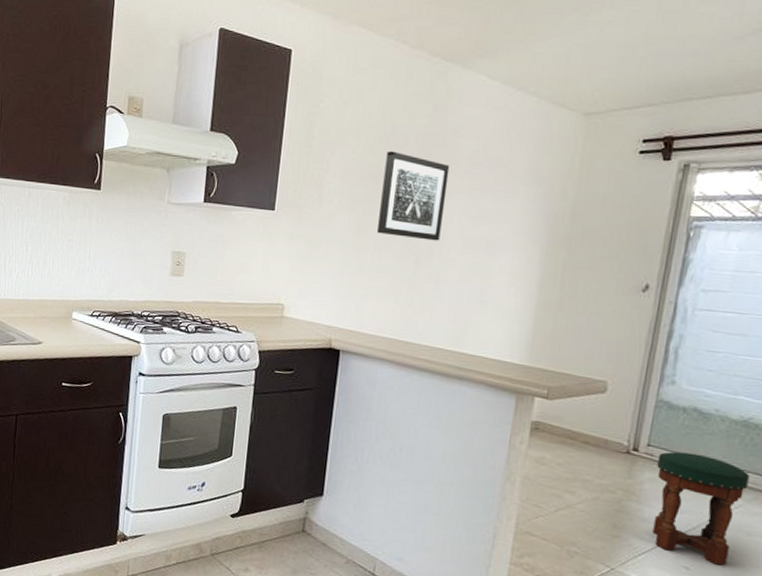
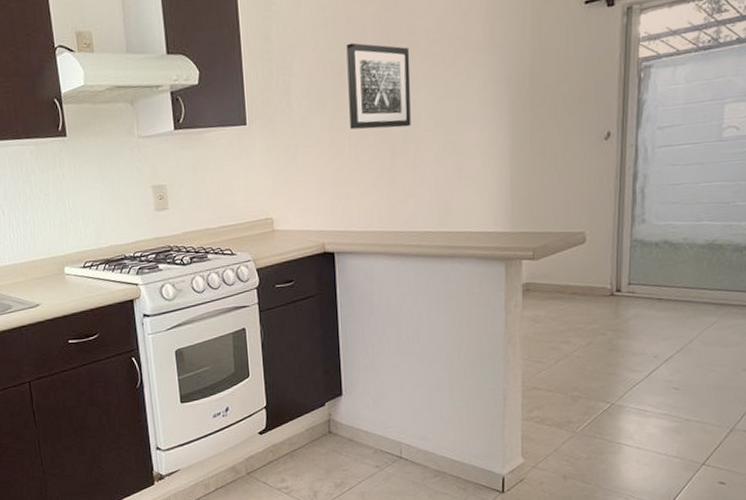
stool: present [652,451,750,565] -> none [639,282,720,380]

